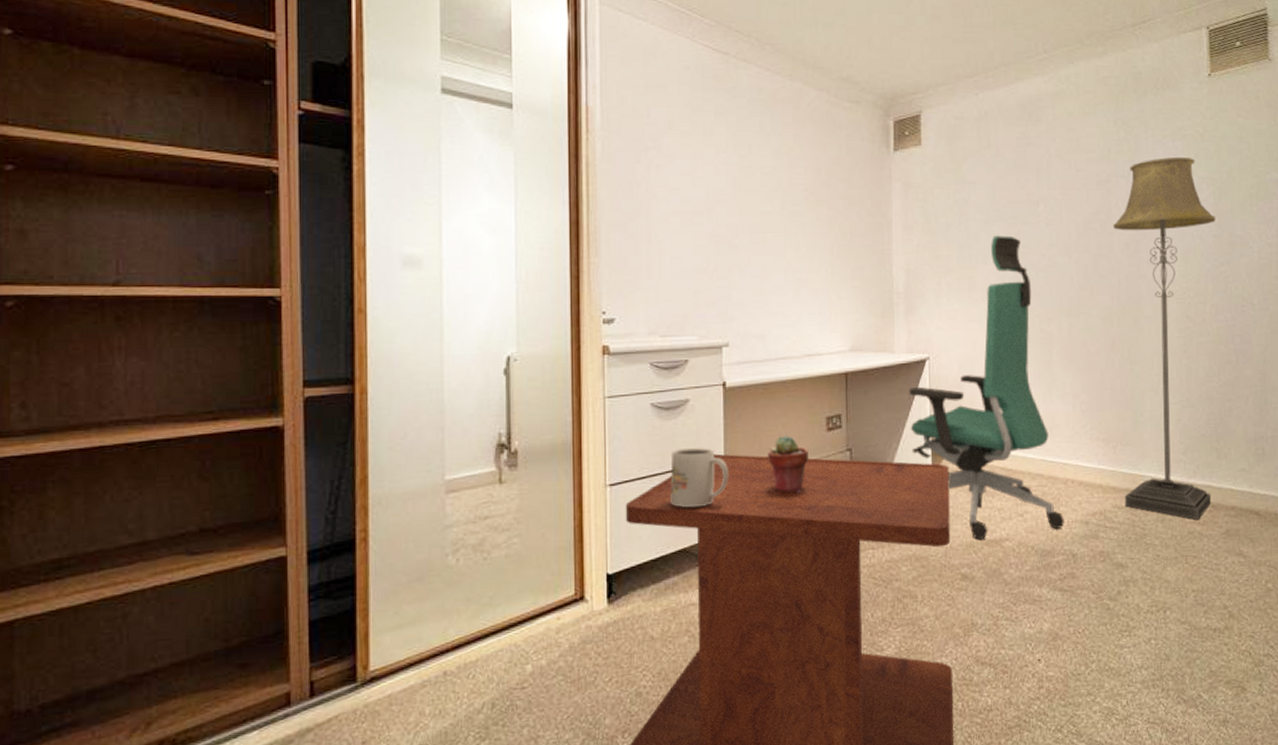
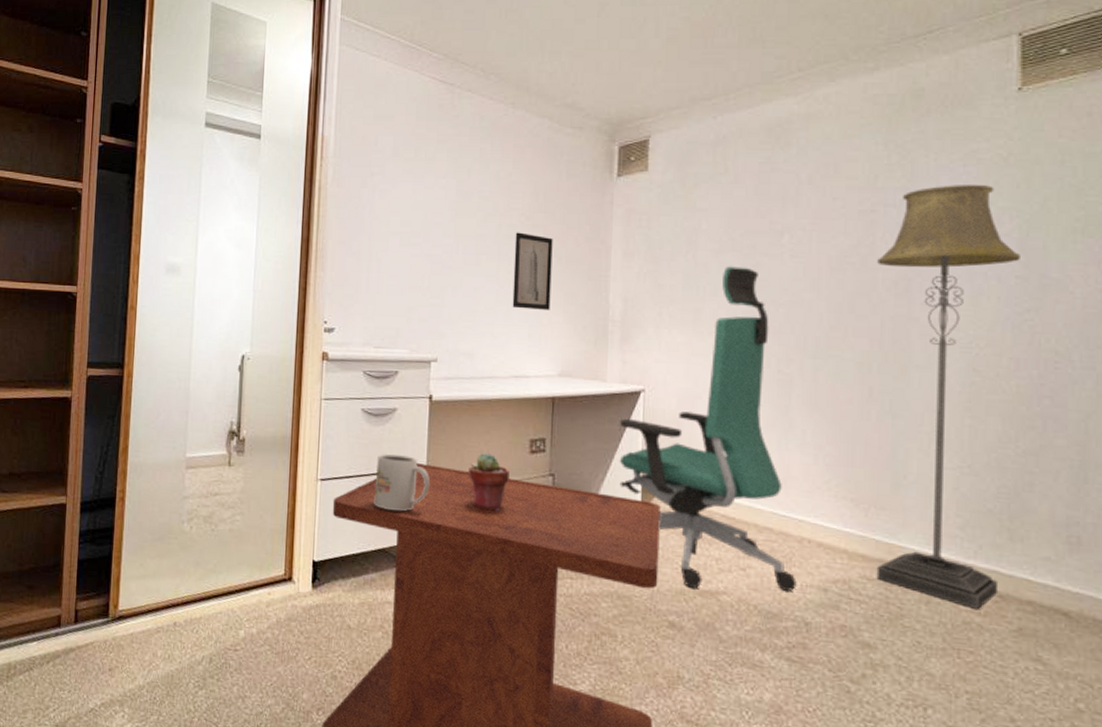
wall art: none [800,208,838,286] -> present [512,232,553,310]

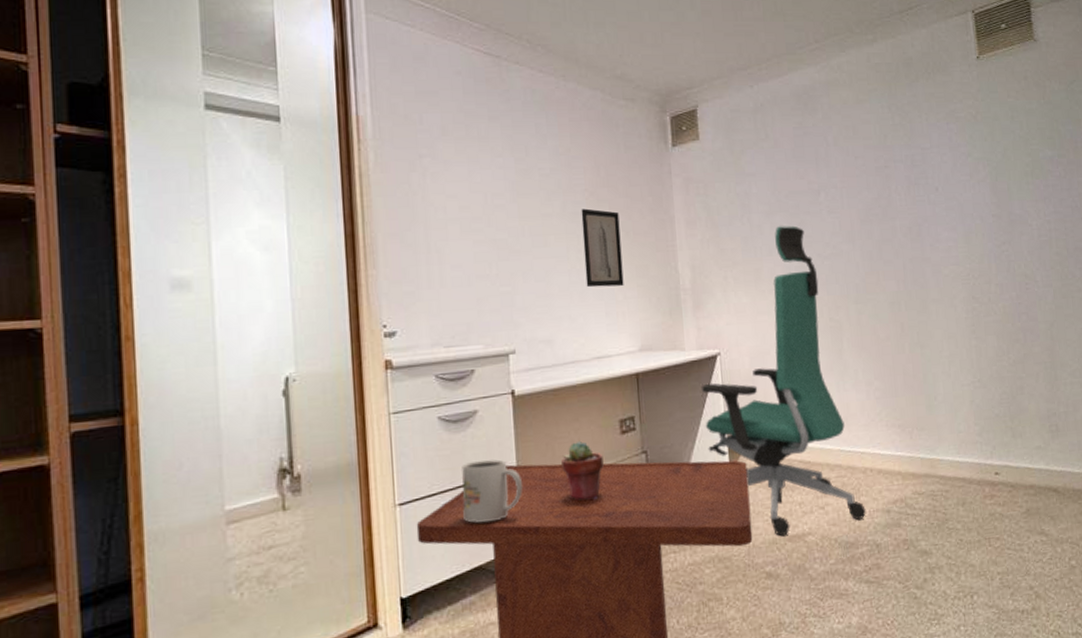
floor lamp: present [876,184,1020,610] -> none [894,139,1010,502]

